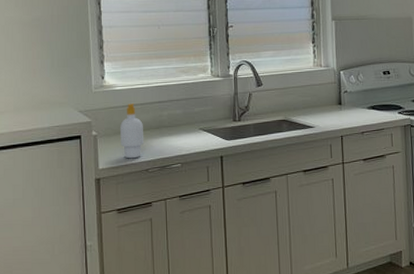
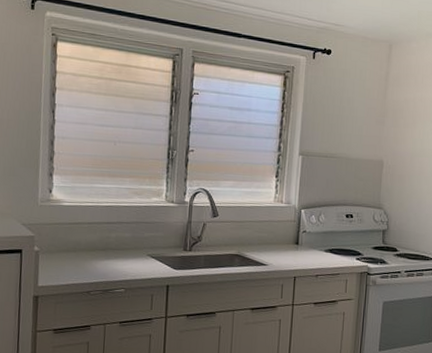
soap bottle: present [120,102,145,159] -> none [63,220,89,279]

